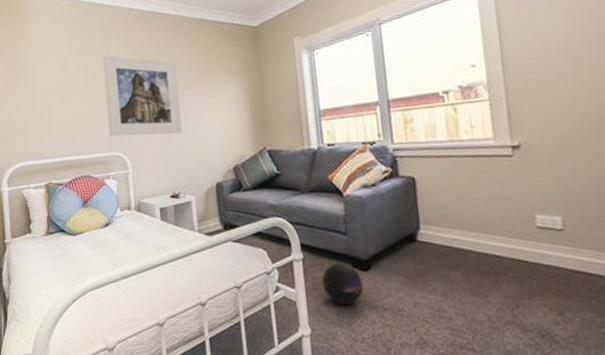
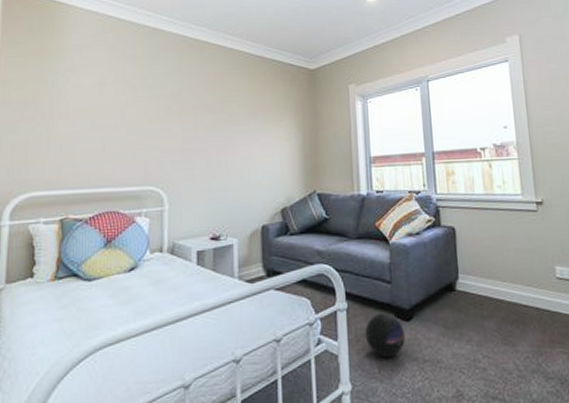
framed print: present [102,55,182,137] -> none [147,80,229,171]

